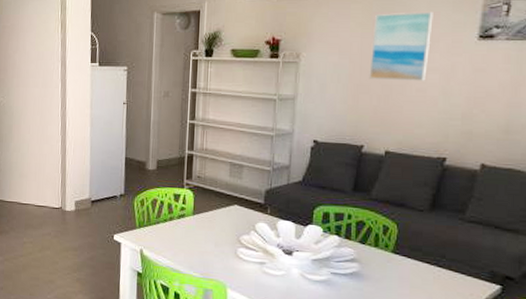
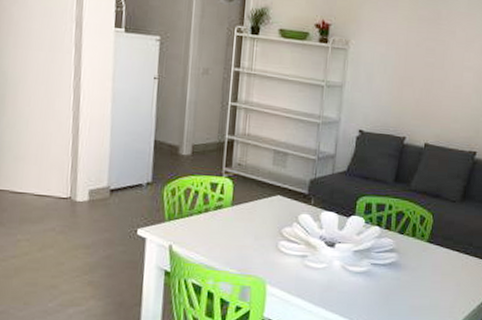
wall art: present [369,11,433,81] -> none [413,9,471,78]

